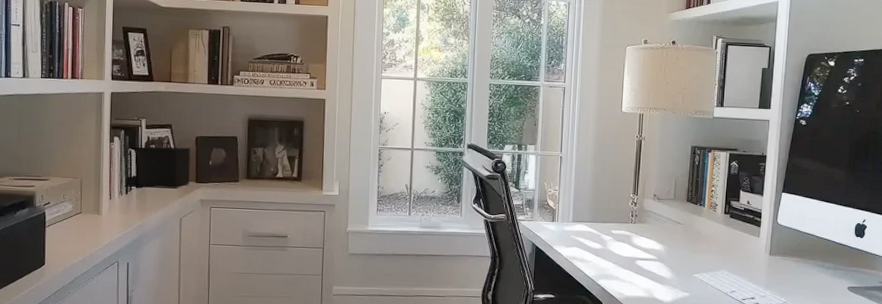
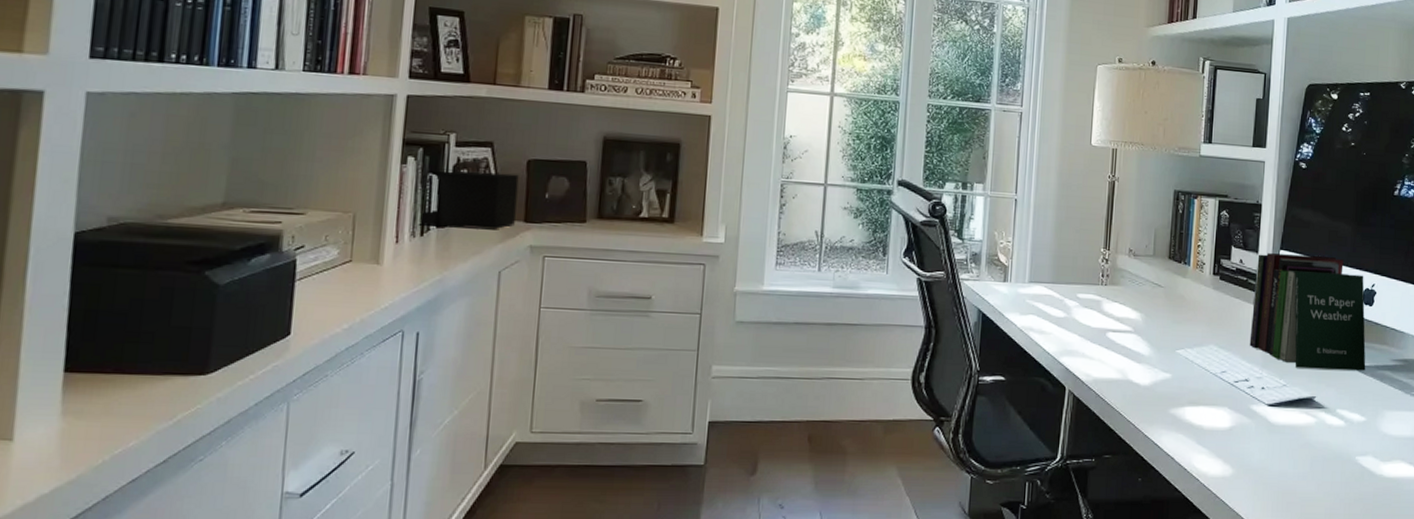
books: none [755,196,857,291] -> present [1249,253,1366,371]

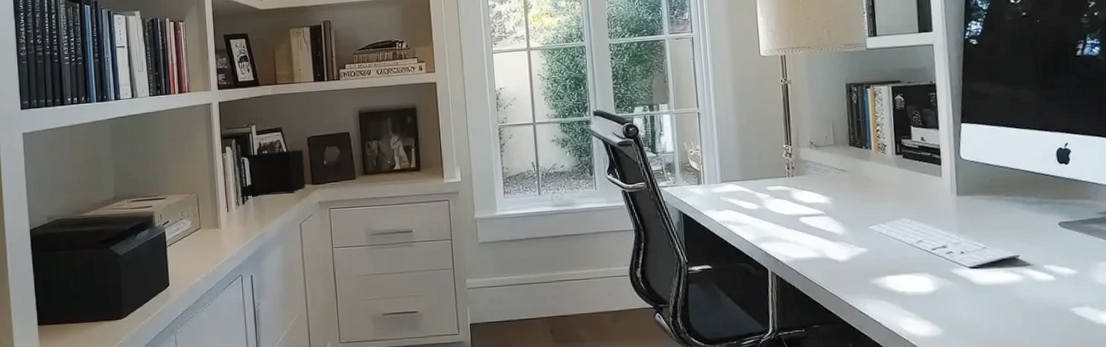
books: present [1249,253,1366,371] -> none [939,123,1070,231]

